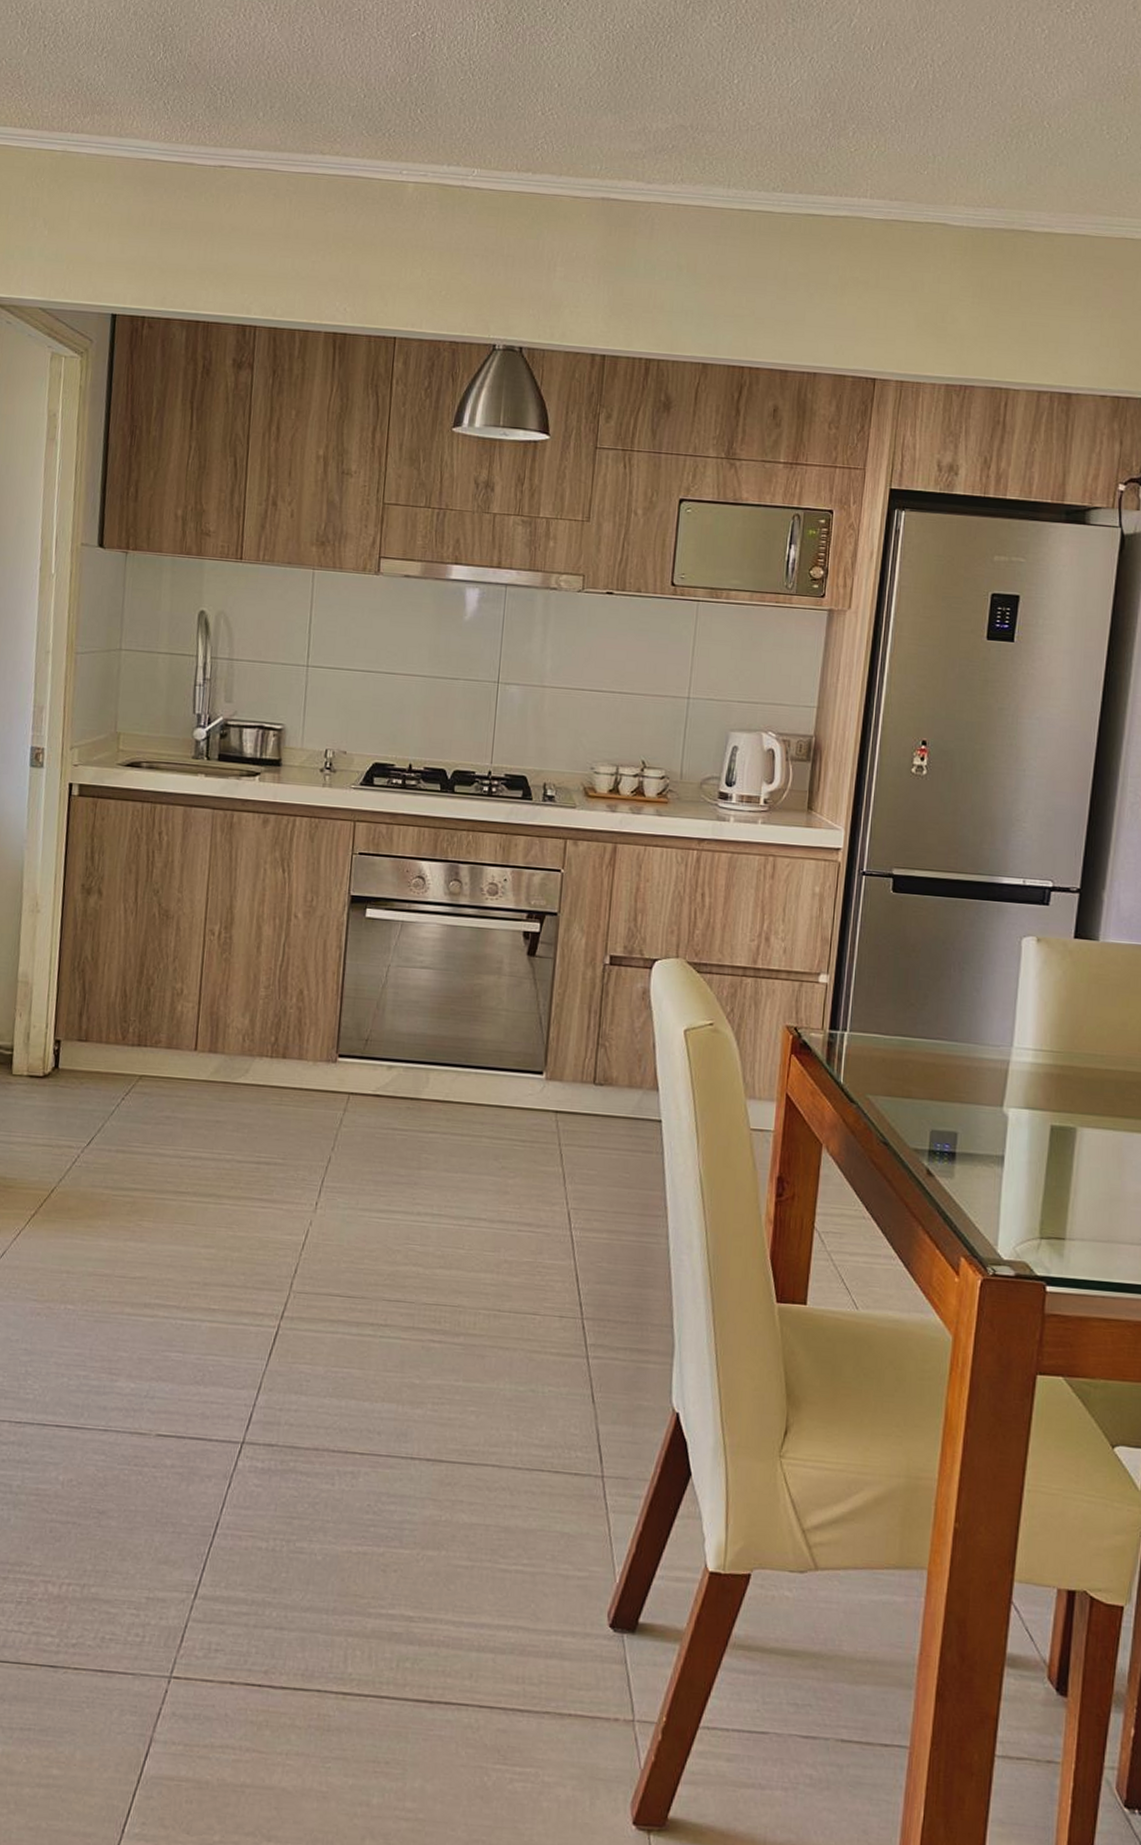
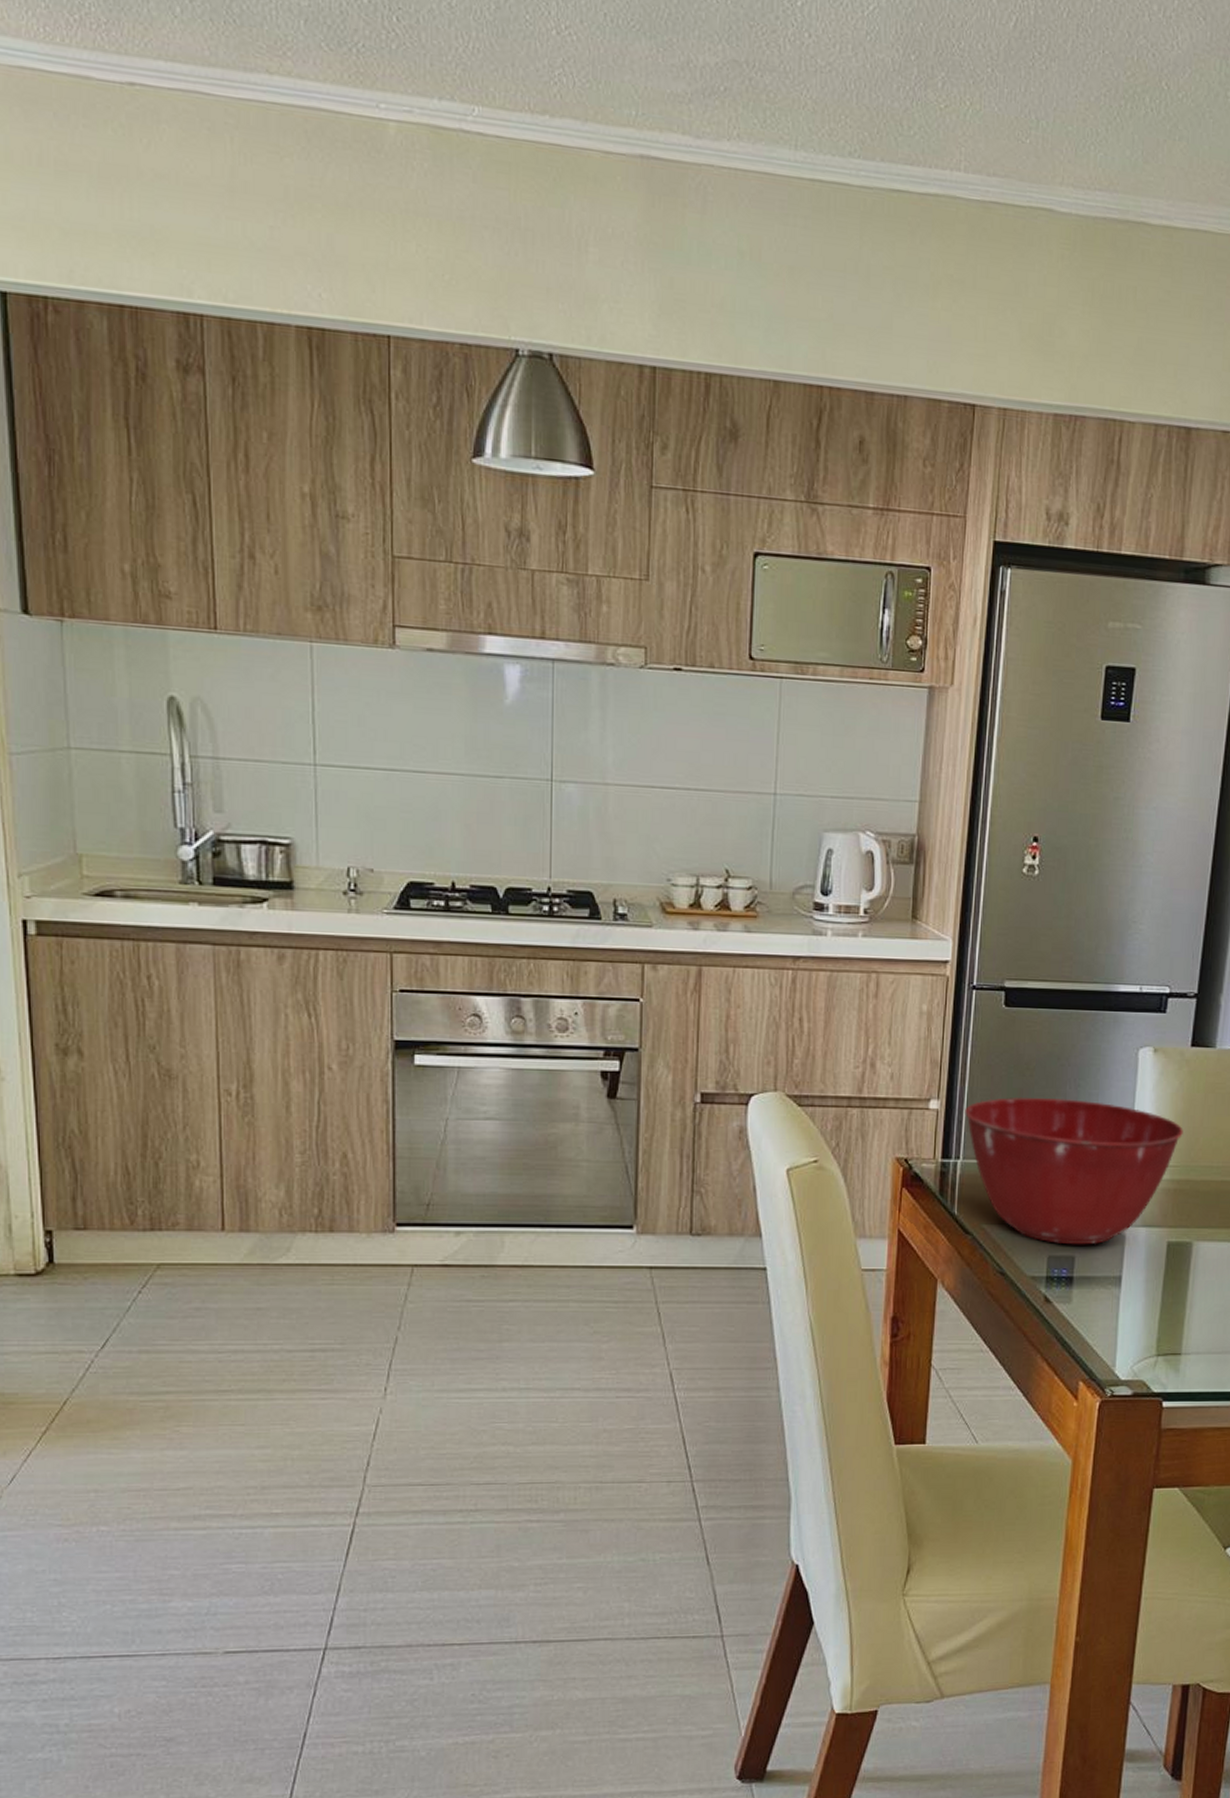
mixing bowl: none [852,976,1067,1122] -> present [965,1096,1183,1245]

